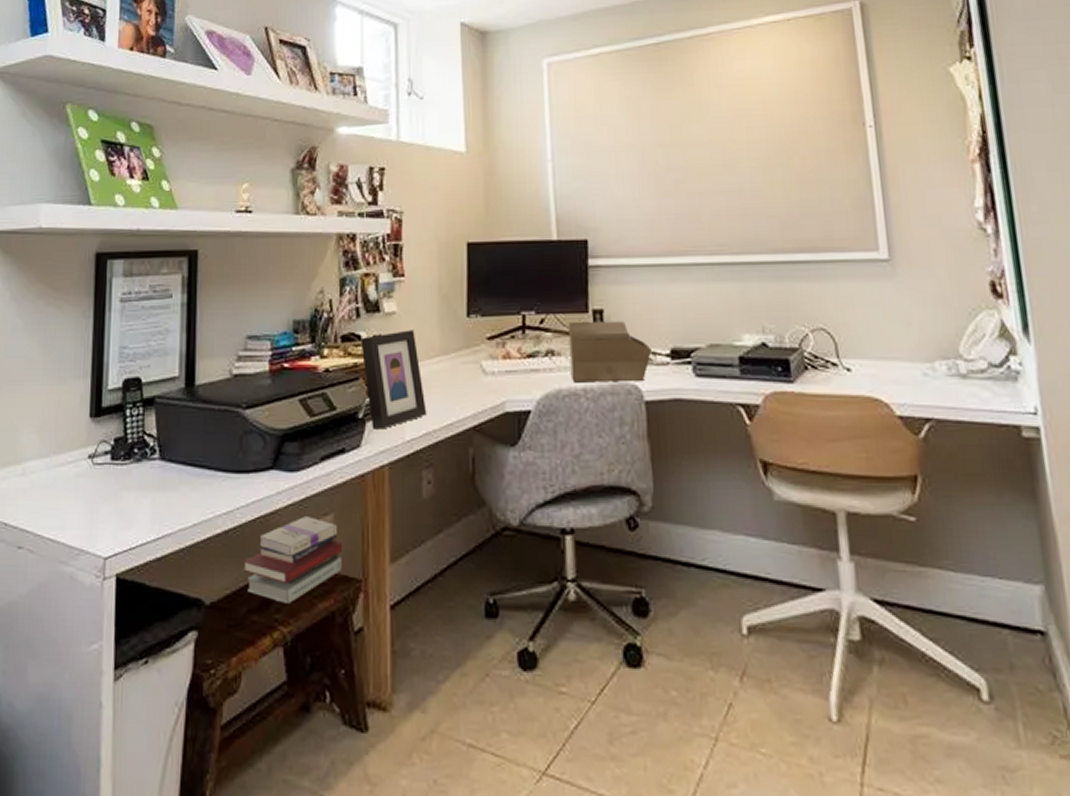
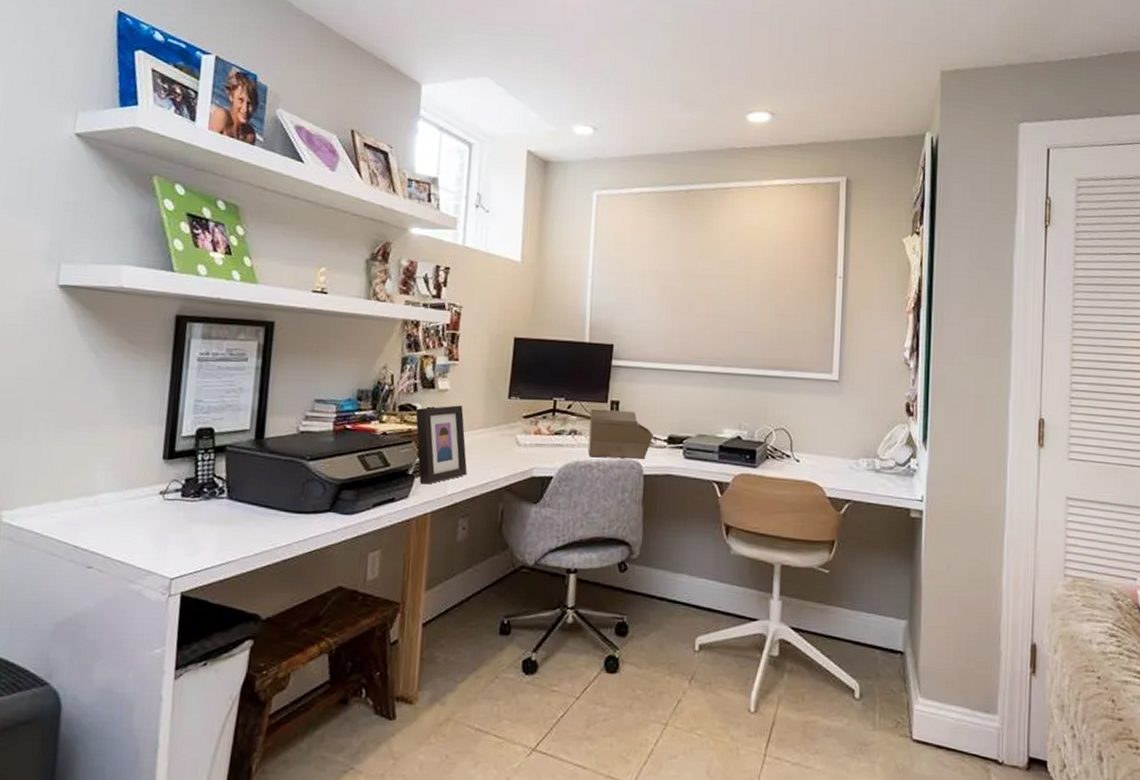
books: present [243,516,341,604] -> none [298,551,385,620]

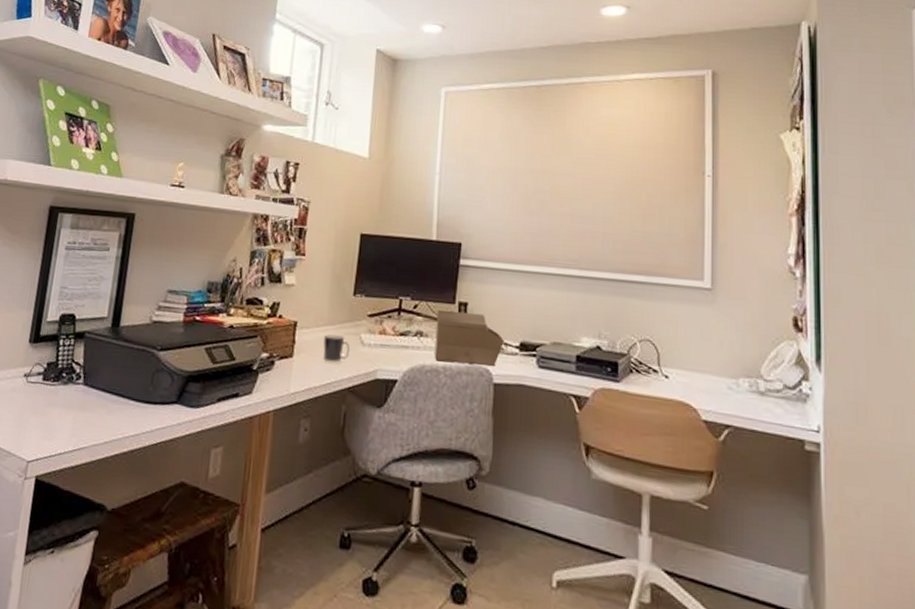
picture frame: present [415,405,467,485] -> none [262,300,311,381]
mug: none [479,437,506,465] -> present [323,334,350,364]

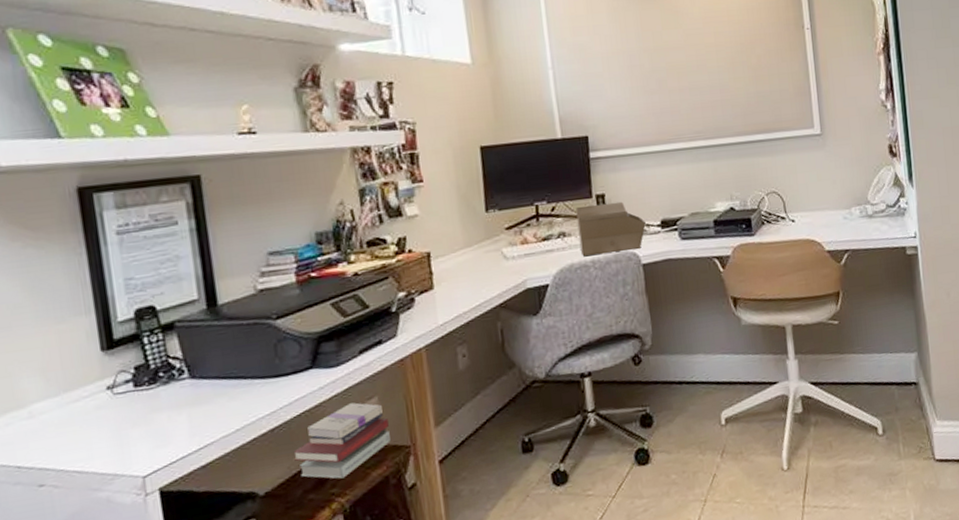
books: none [142,446,227,517] -> present [293,402,391,479]
mug: present [323,334,350,364] -> none [463,255,494,286]

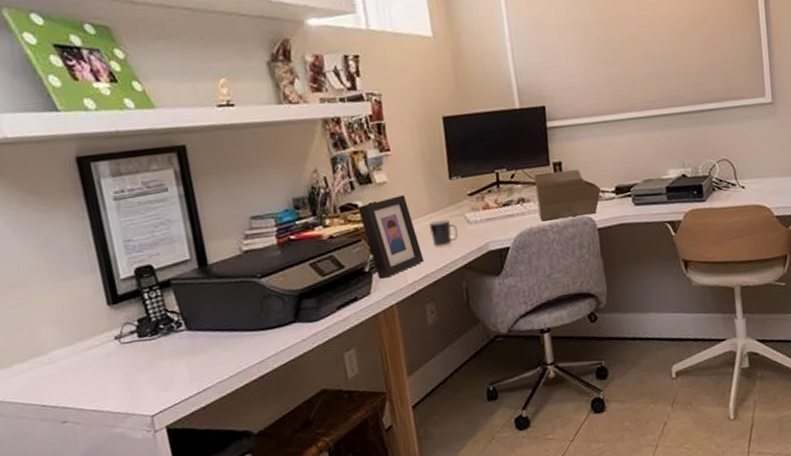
books: present [293,402,391,479] -> none [282,353,368,421]
picture frame: none [386,229,456,320] -> present [358,195,424,279]
mug: none [463,255,494,286] -> present [429,219,458,248]

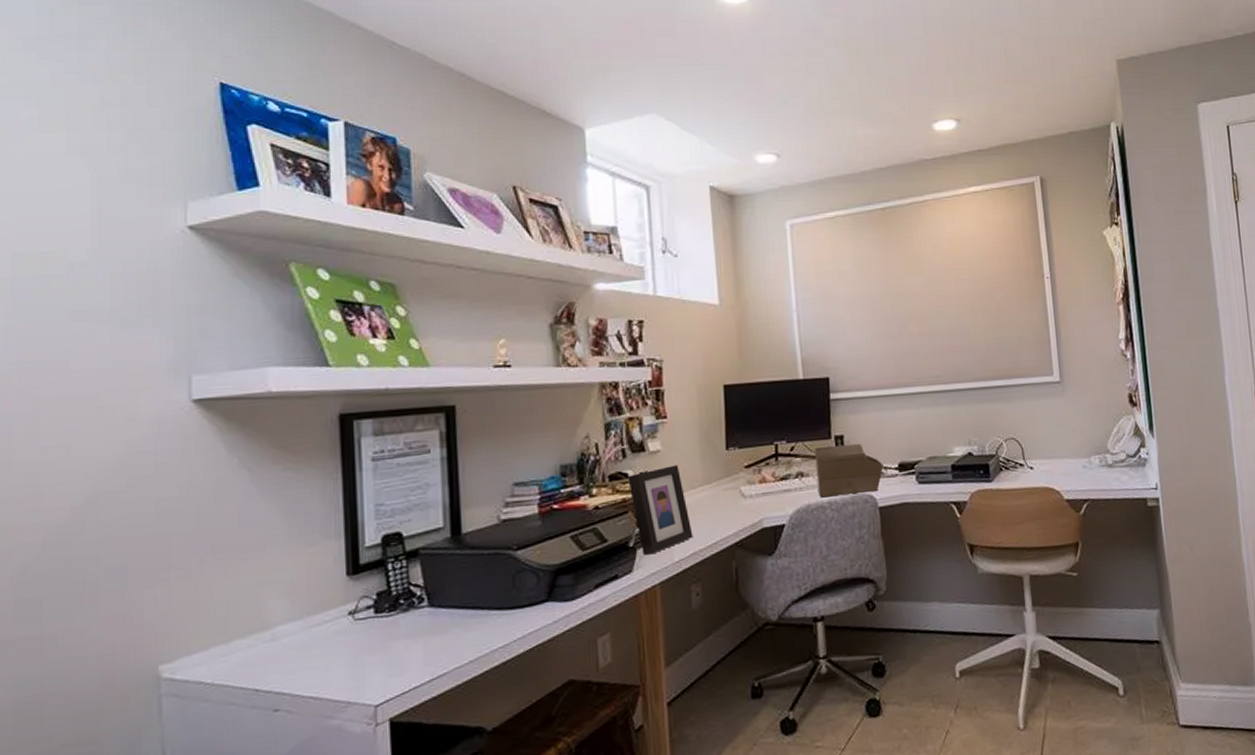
mug: present [429,219,458,248] -> none [702,493,731,523]

